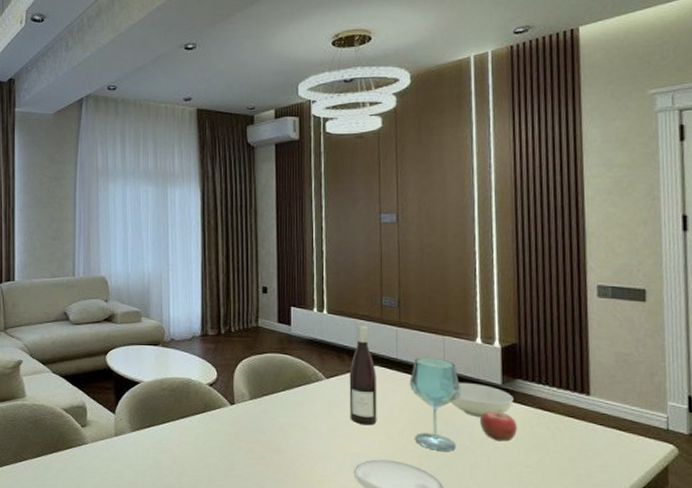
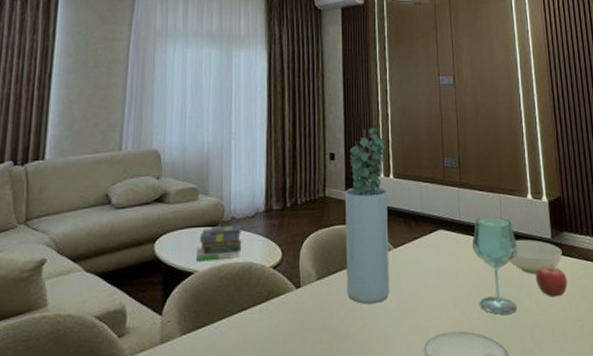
books: none [142,346,181,374] -> present [196,225,243,262]
vase: none [277,257,321,426] -> present [346,120,390,304]
bottle: present [349,325,377,425] -> none [416,188,444,296]

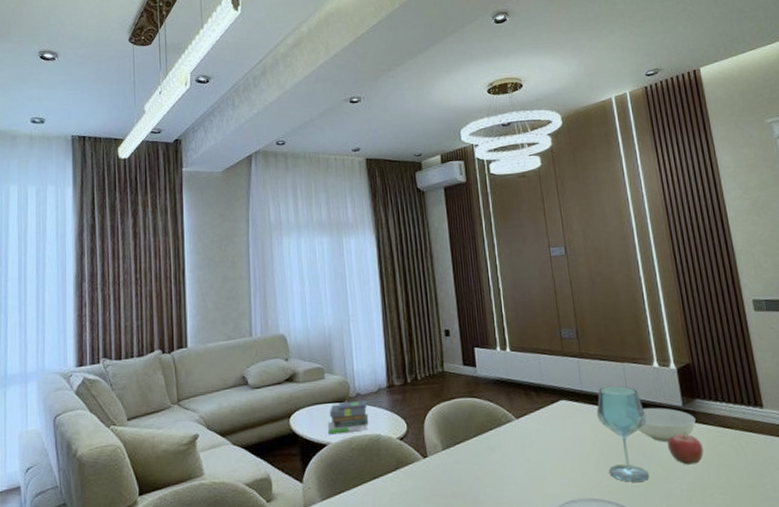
vase: present [346,120,390,304] -> none [463,295,515,472]

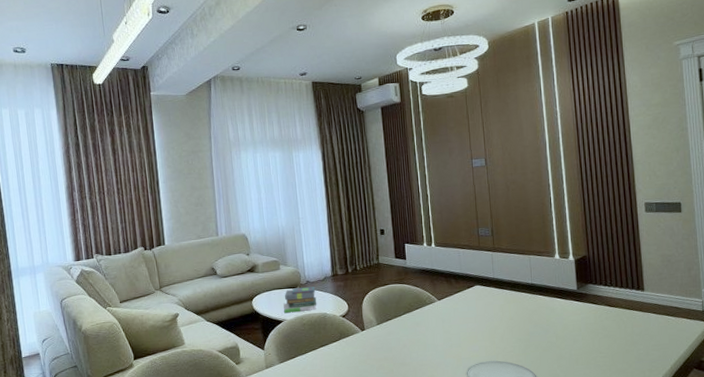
wine glass: present [596,385,650,482] -> none [505,274,546,349]
bowl: present [637,407,696,442] -> none [538,291,587,318]
fruit: present [667,432,704,465] -> none [561,310,591,336]

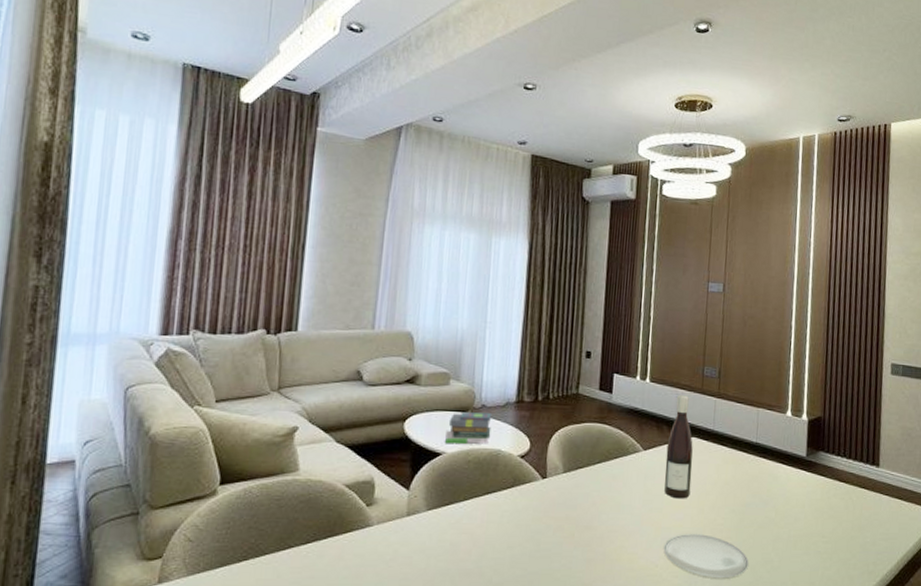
bottle: none [456,253,482,335] -> present [664,395,693,499]

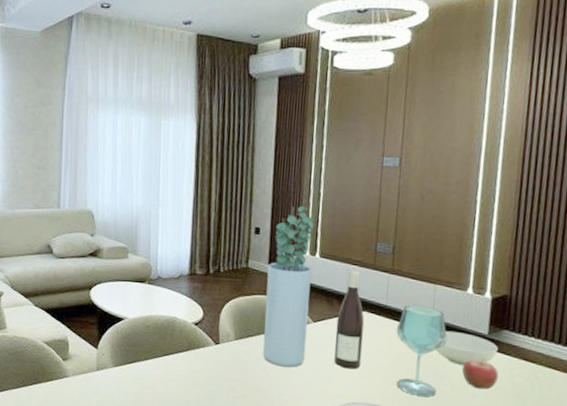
books: present [445,412,493,445] -> none [126,282,168,312]
vase: none [592,322,645,500] -> present [263,198,315,367]
wine glass: none [723,429,771,523] -> present [396,305,448,397]
bowl: none [759,454,815,489] -> present [435,330,498,365]
fruit: none [784,481,817,513] -> present [461,359,499,390]

